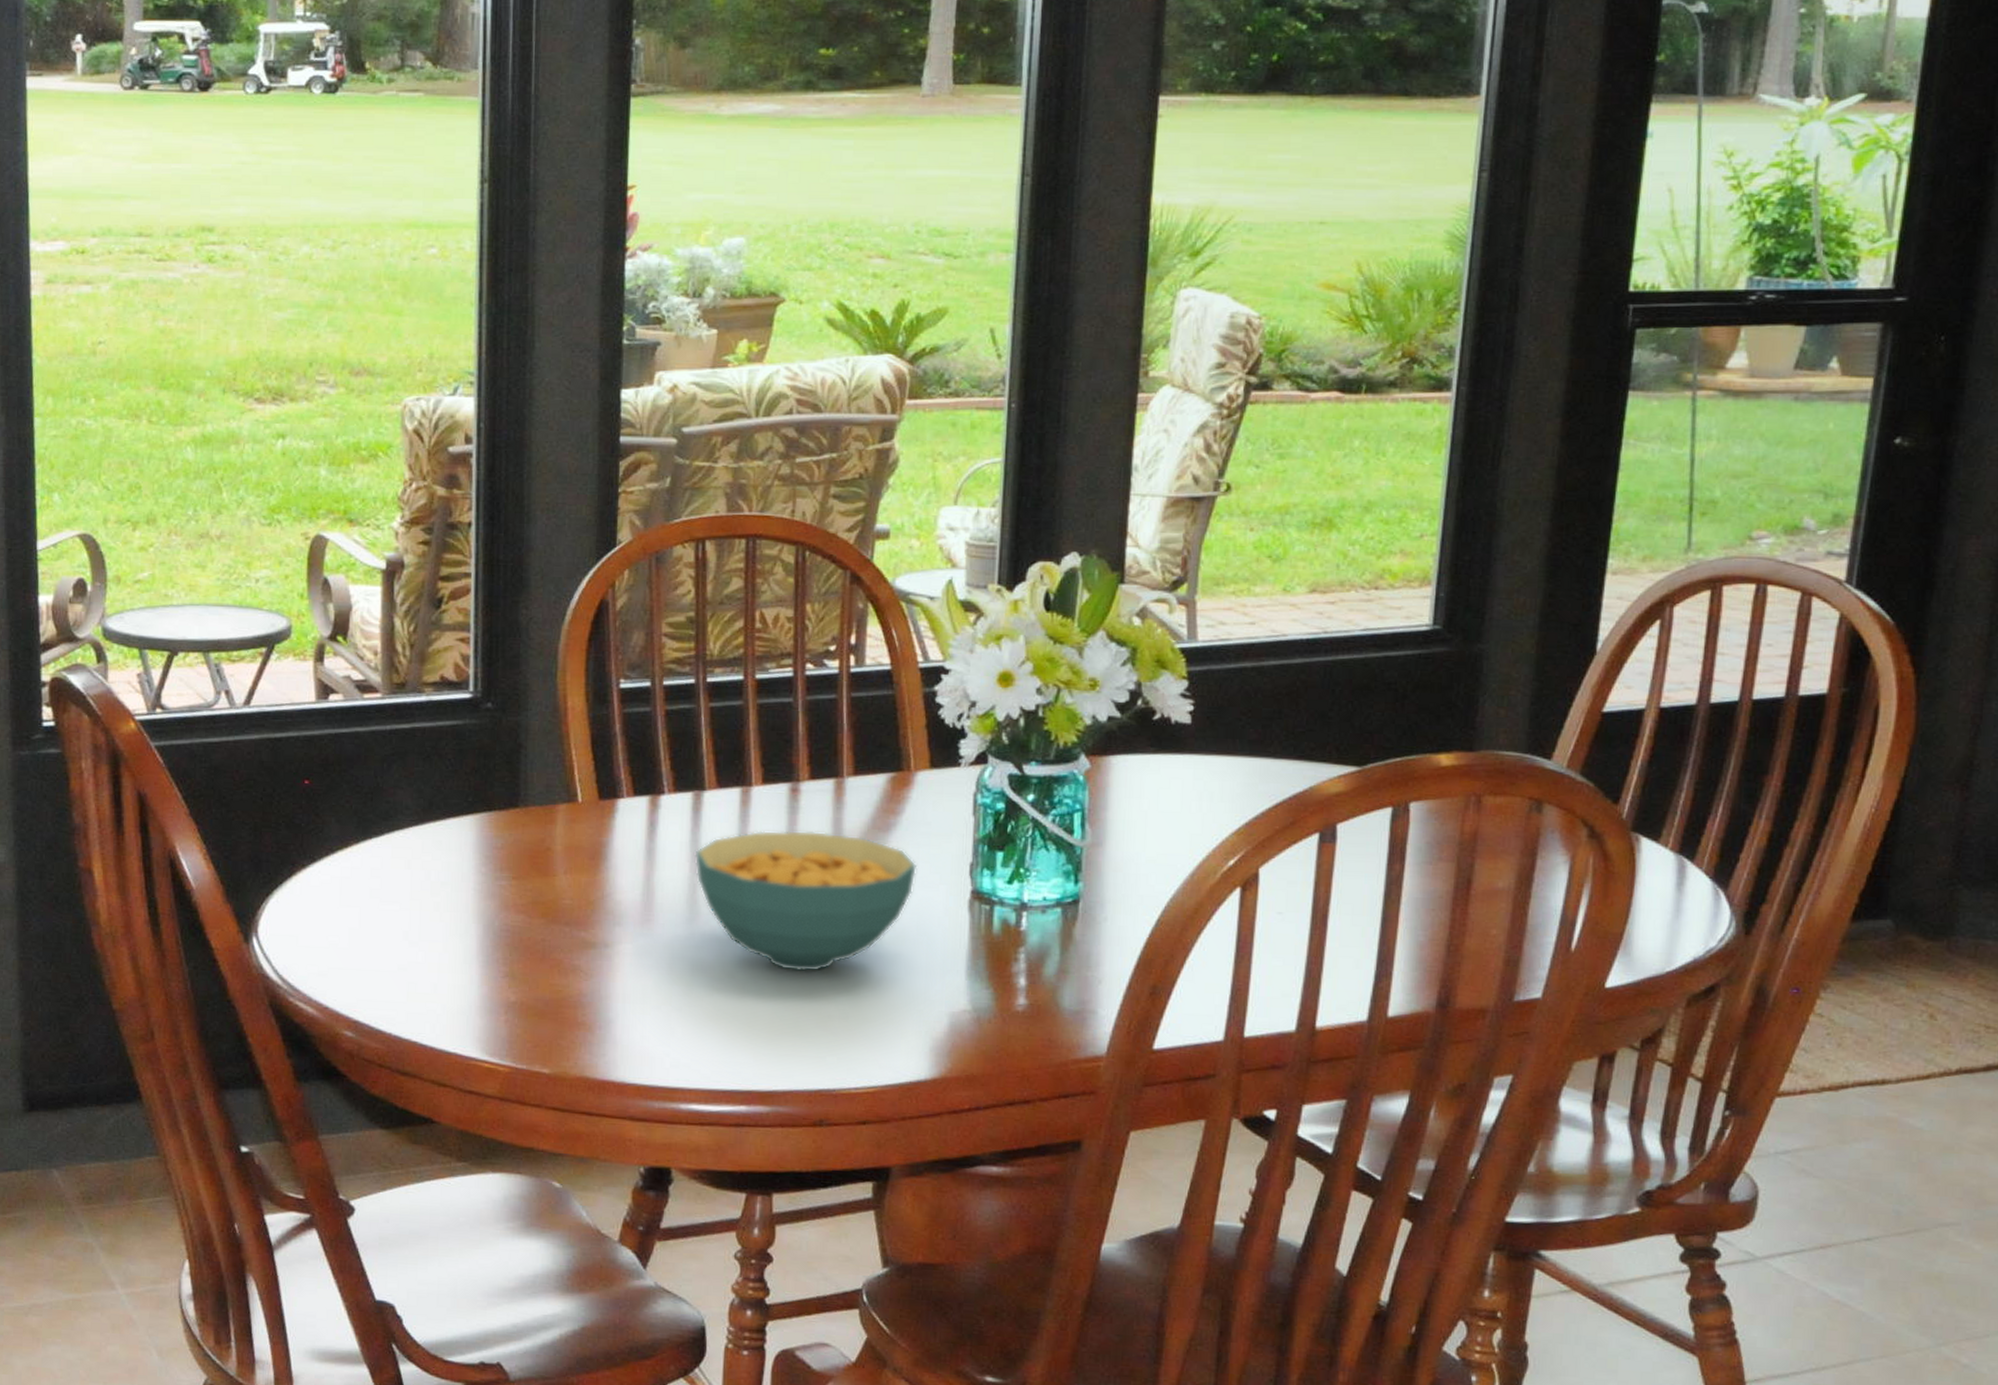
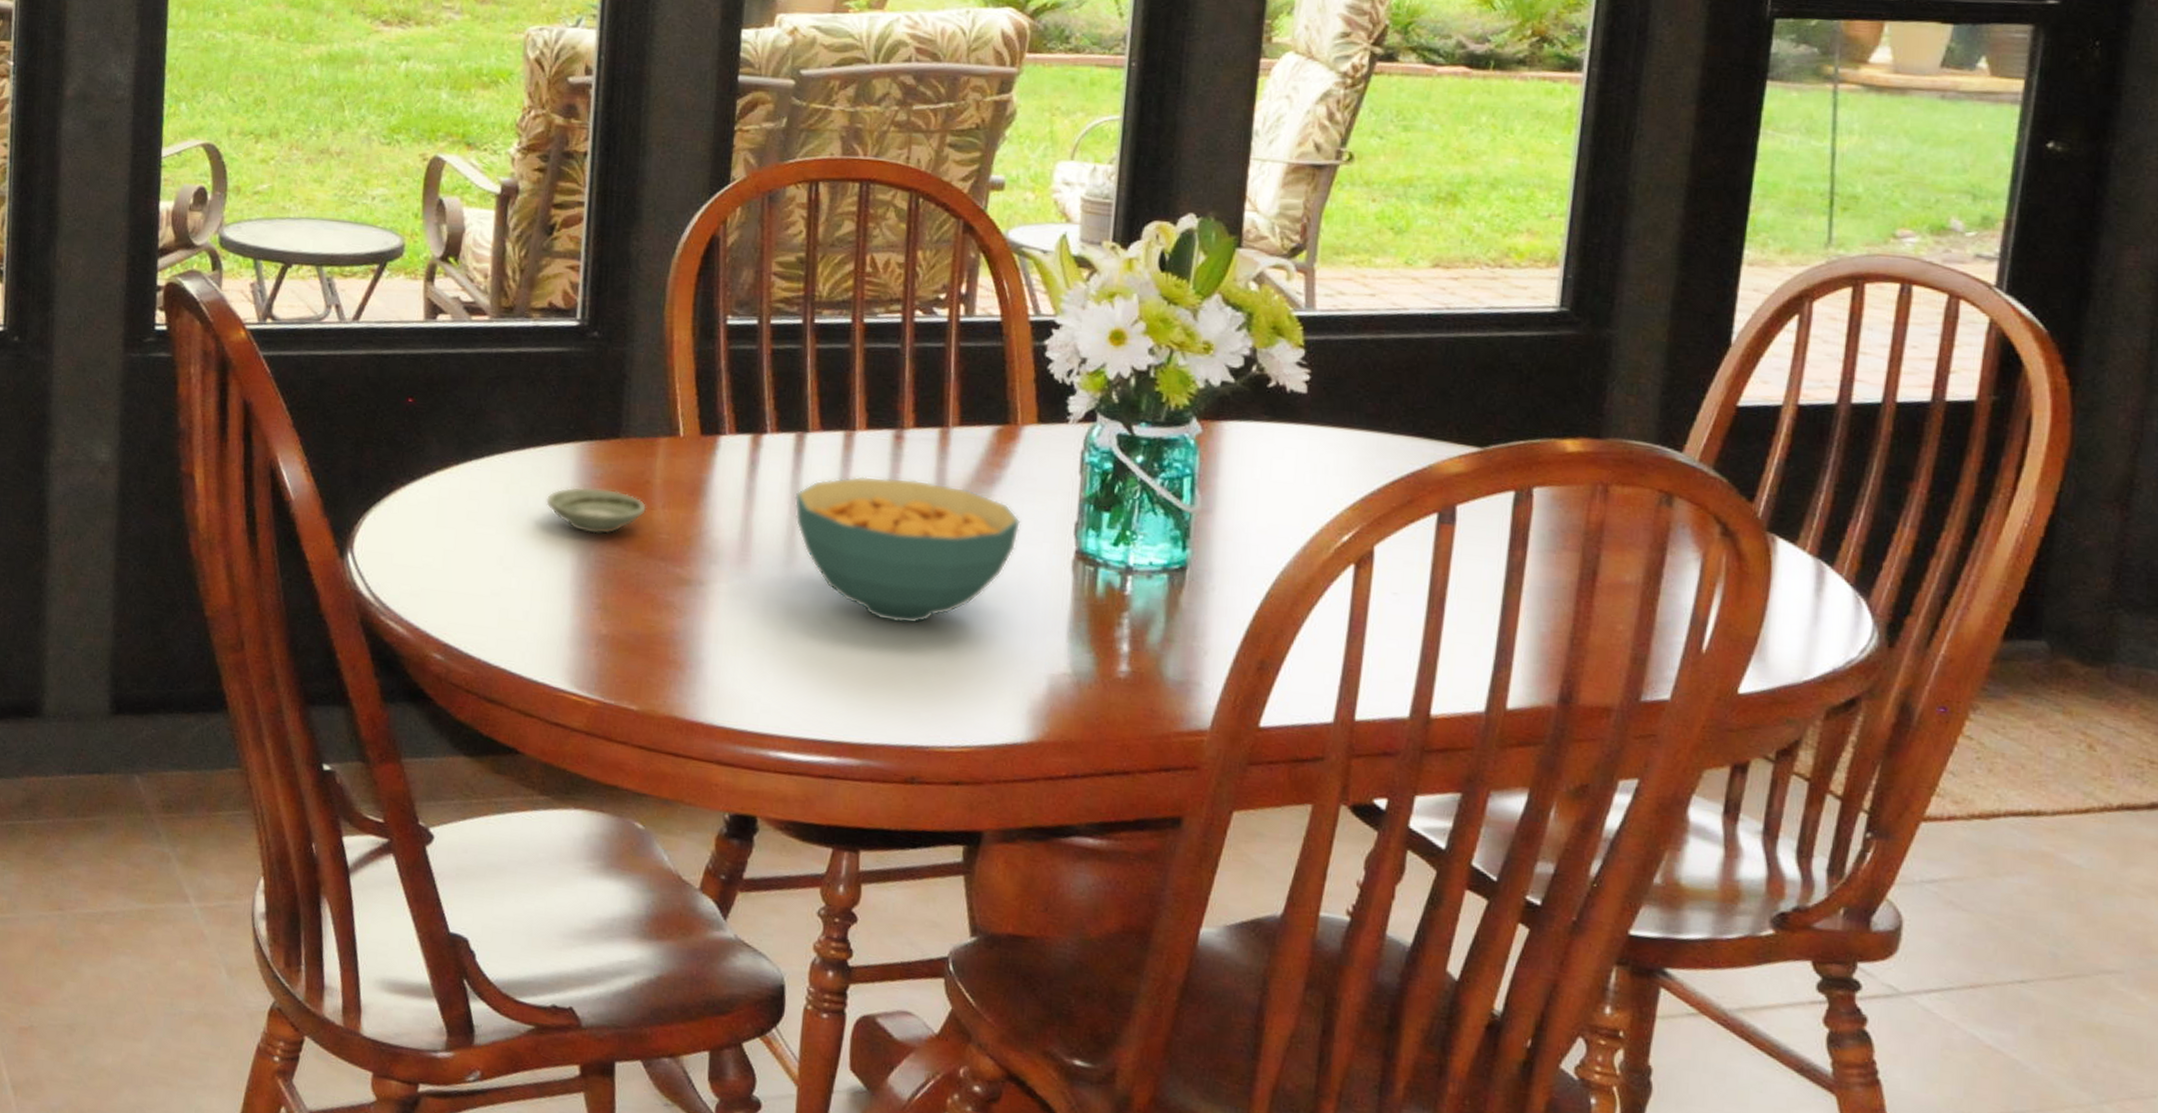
saucer: none [447,857,549,904] -> present [545,486,647,535]

